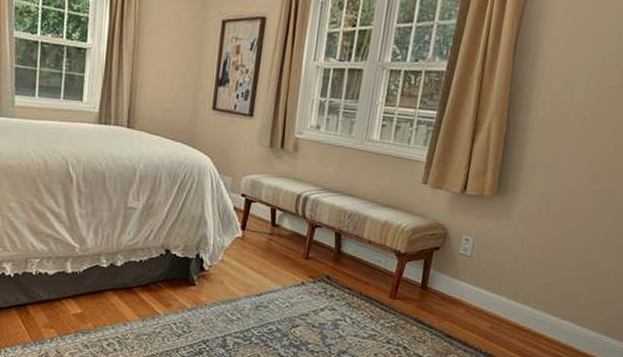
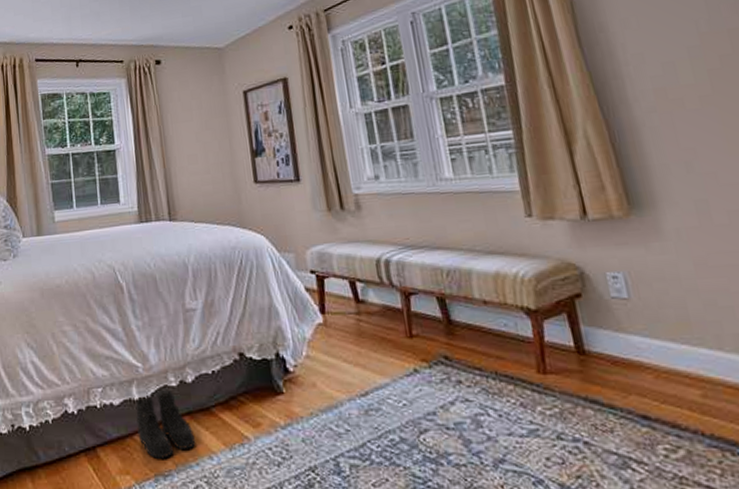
boots: none [66,269,115,320] -> present [135,390,196,459]

